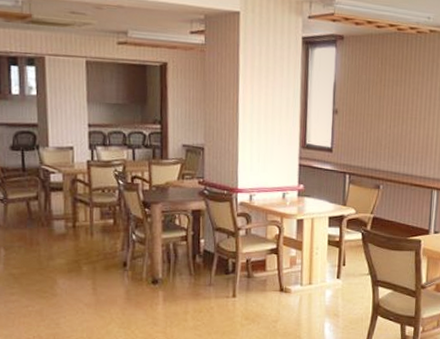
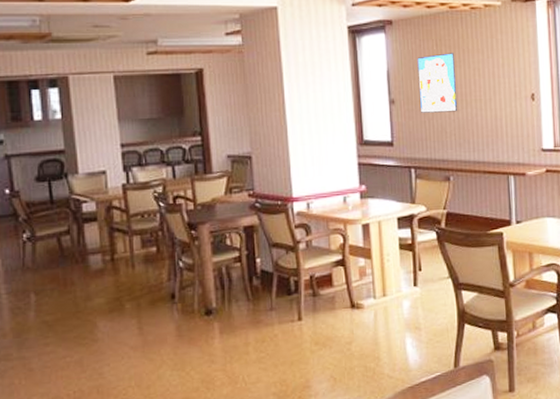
wall art: none [360,71,397,127] -> present [417,53,458,113]

